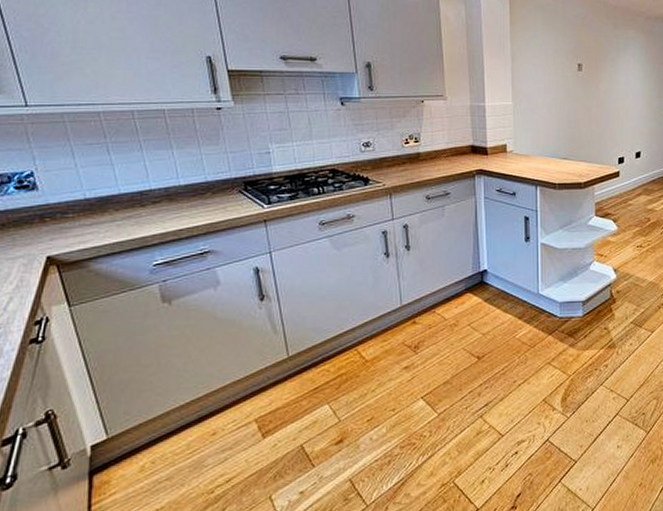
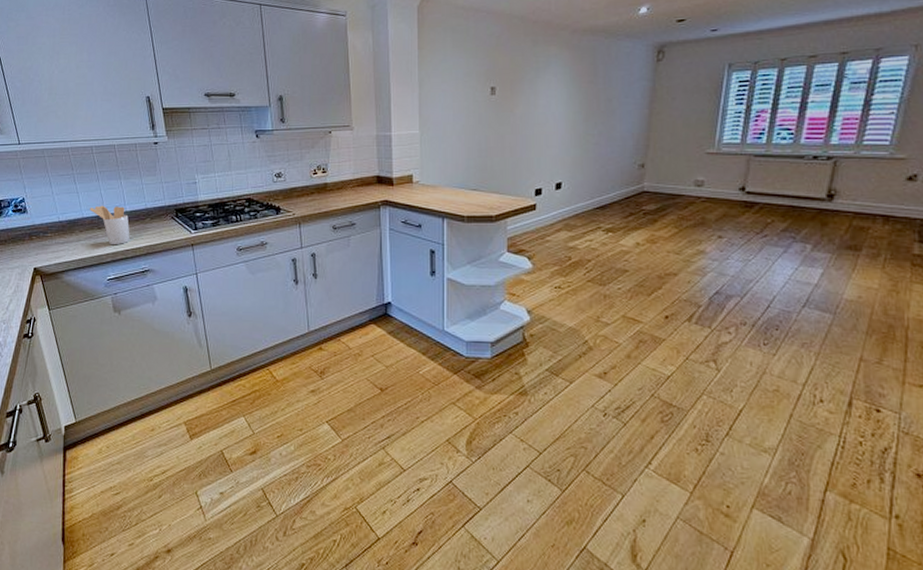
utensil holder: none [129,179,185,225] -> present [89,205,130,245]

